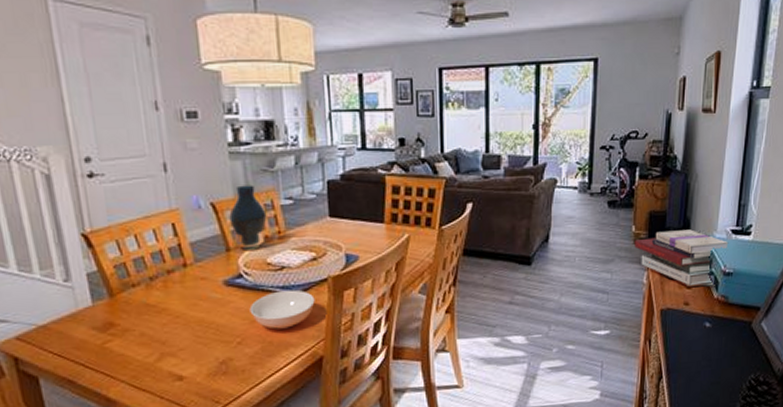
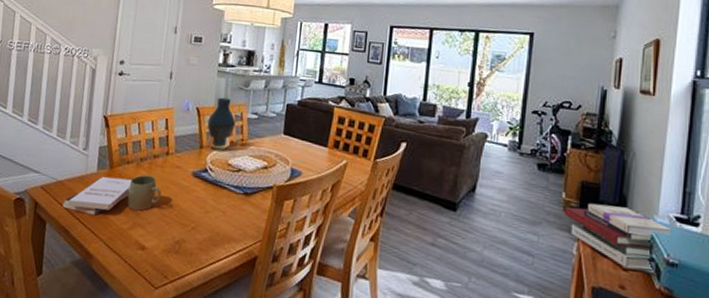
books: none [55,305,146,357] -> present [62,176,132,215]
mug: none [142,295,189,339] -> present [127,174,162,211]
bowl: present [249,289,315,329] -> none [207,189,260,224]

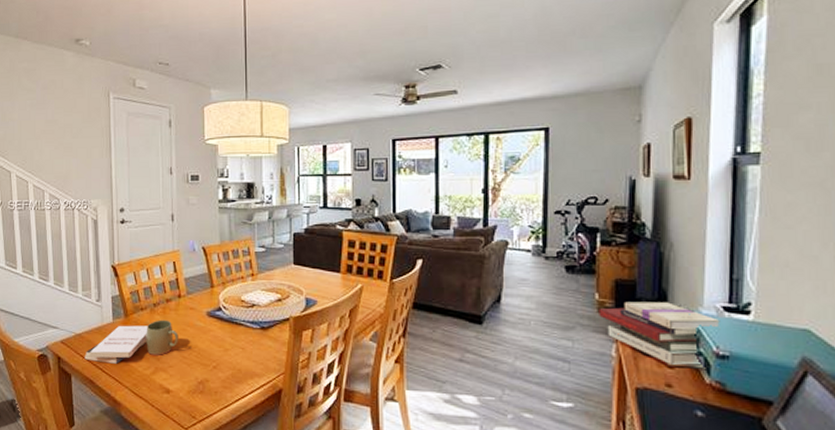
vase: present [207,97,236,151] -> none [215,234,244,288]

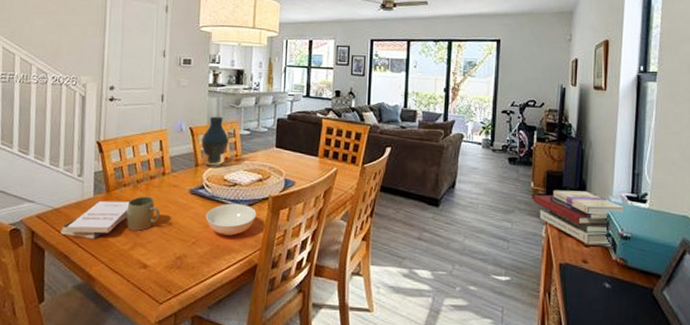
vase: none [215,234,244,288] -> present [201,116,229,167]
bowl: none [225,325,278,359] -> present [205,203,257,236]

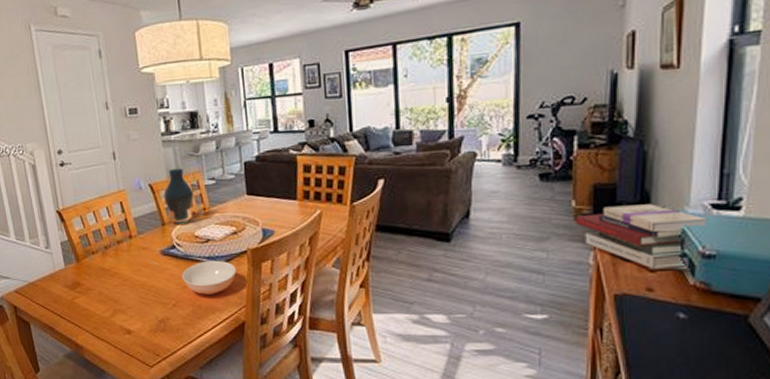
books: present [60,200,130,239] -> none [40,269,103,309]
mug: present [126,196,160,231] -> none [100,261,135,298]

